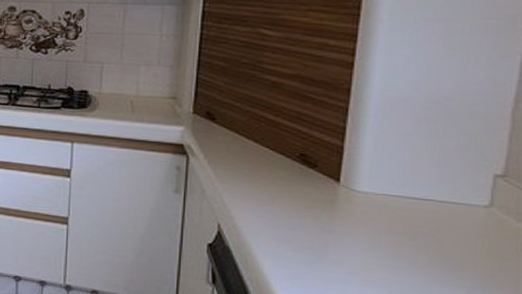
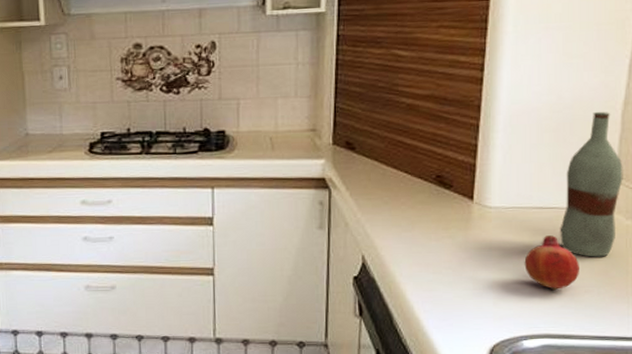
fruit: none [395,228,461,287] -> present [524,235,581,291]
bottle: none [437,106,513,259] -> present [560,111,623,257]

